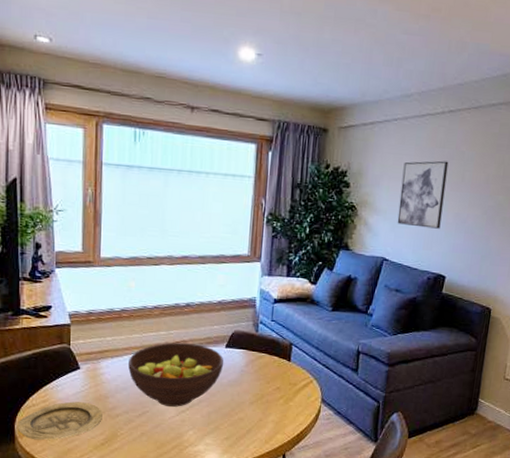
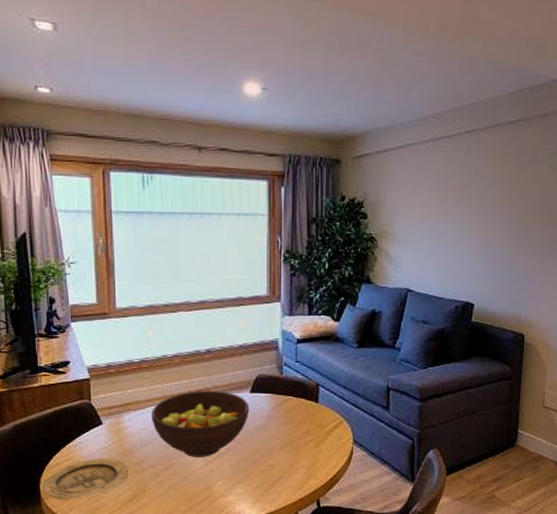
wall art: present [397,160,449,229] -> none [419,184,469,255]

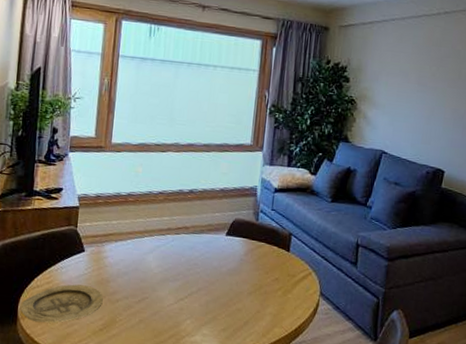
fruit bowl: present [152,391,250,457] -> none [131,228,224,295]

